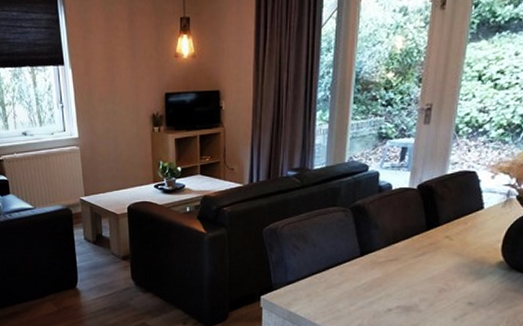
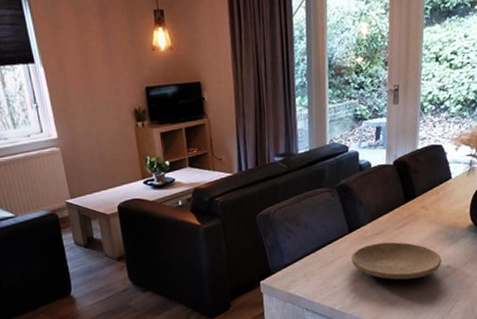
plate: none [359,270,463,312] -> present [351,241,442,280]

